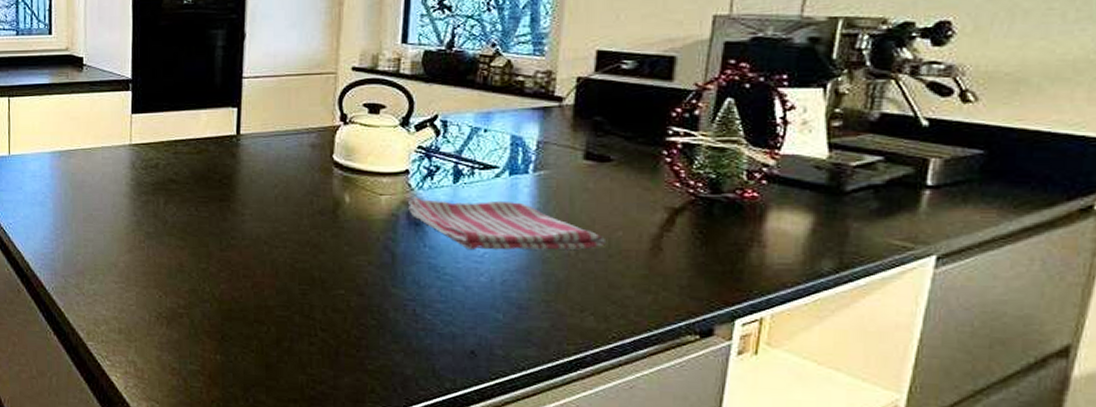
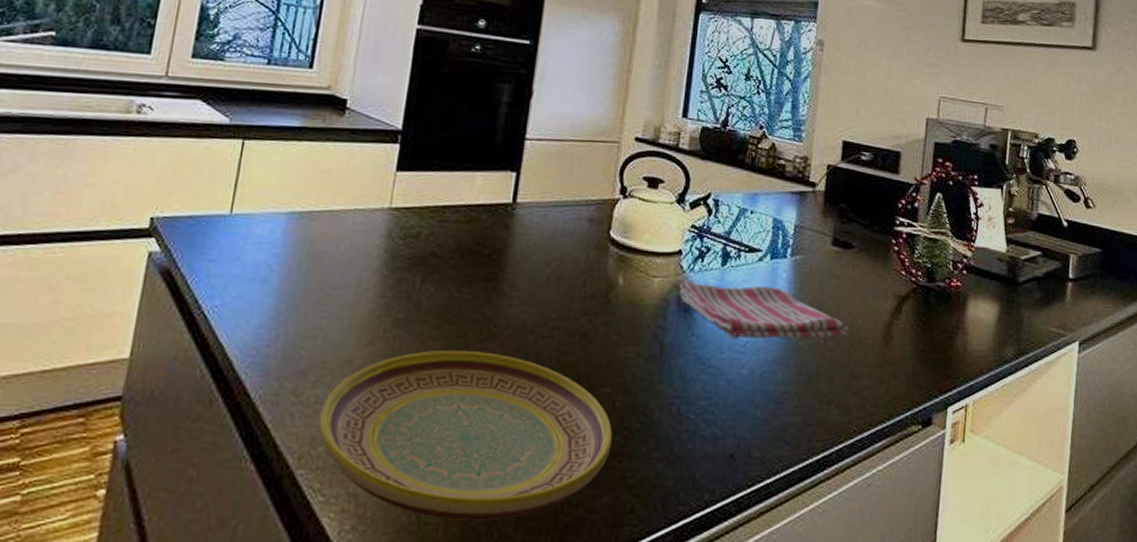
plate: none [99,257,349,389] -> present [319,349,612,522]

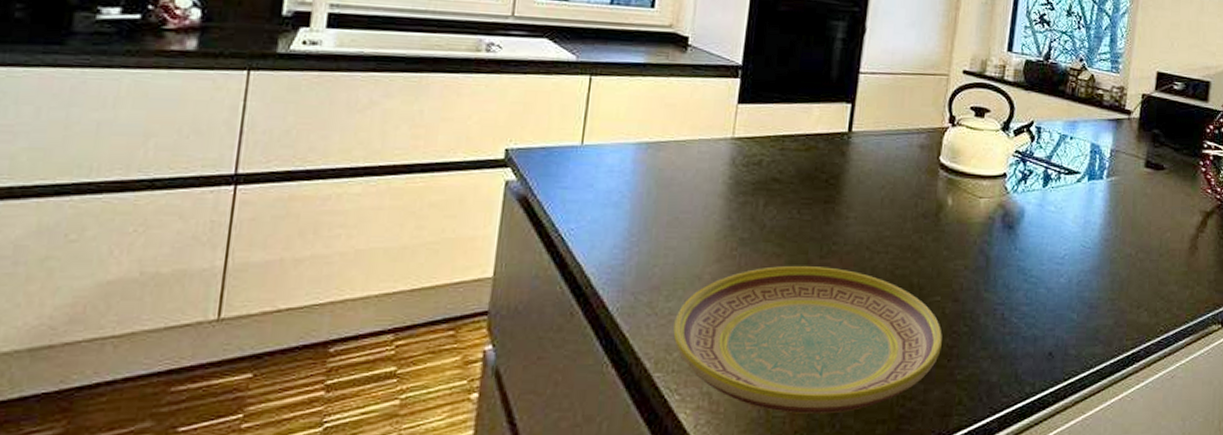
dish towel: present [679,281,849,339] -> none [1004,201,1159,252]

